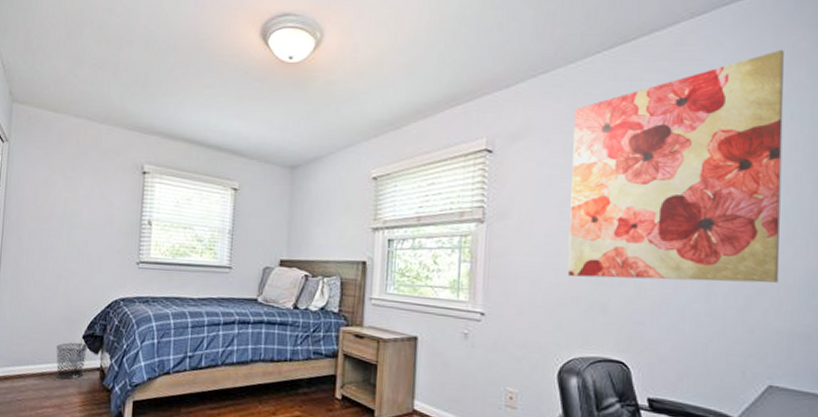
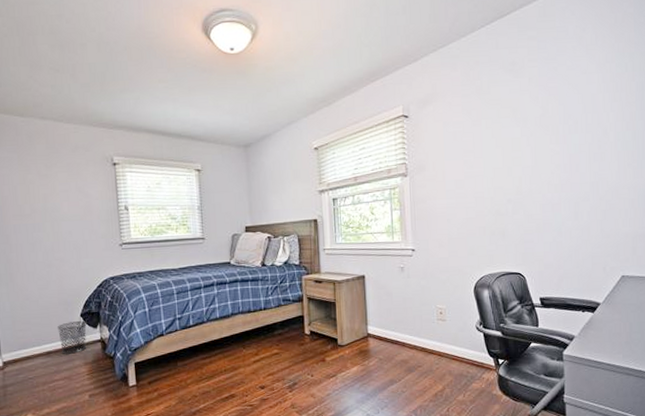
wall art: present [567,49,784,283] -> none [468,14,624,211]

